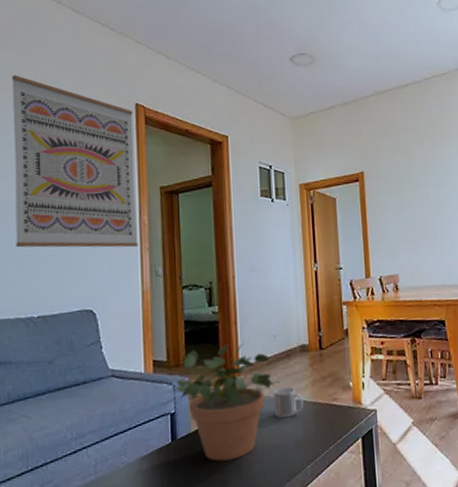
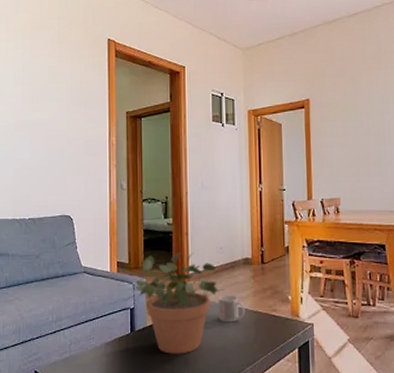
wall art: present [11,75,138,248] -> none [12,17,107,164]

